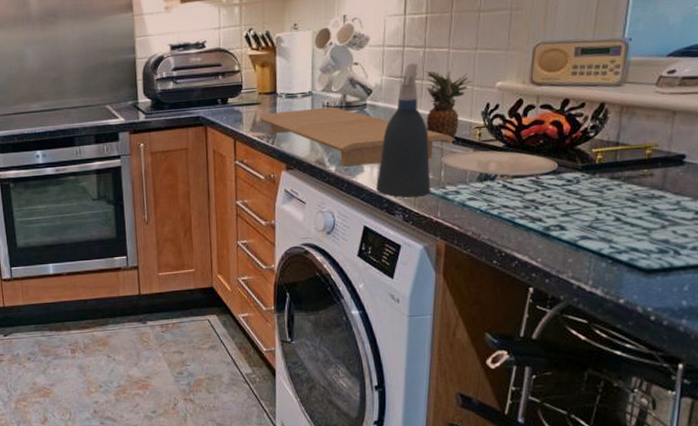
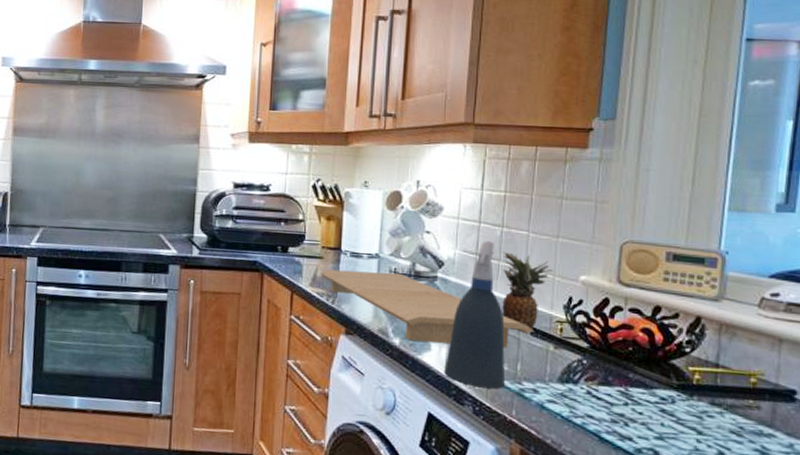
plate: present [441,150,558,176] -> none [518,345,650,386]

